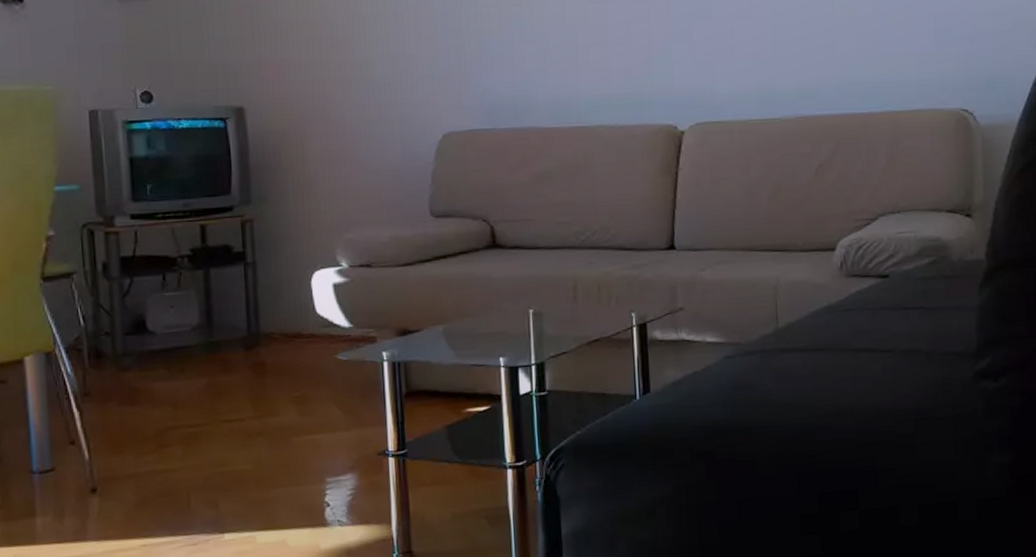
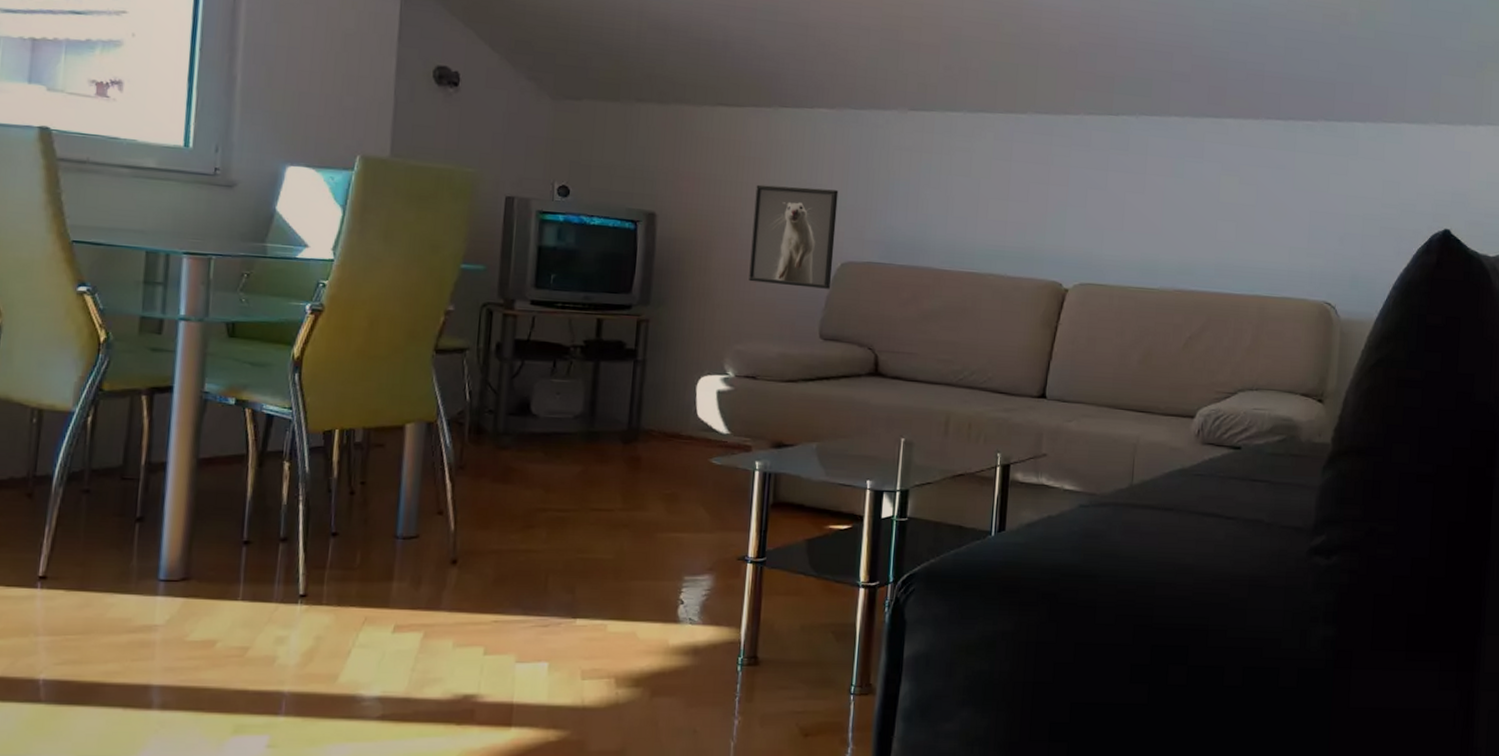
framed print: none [343,58,435,166] -> present [749,184,839,289]

